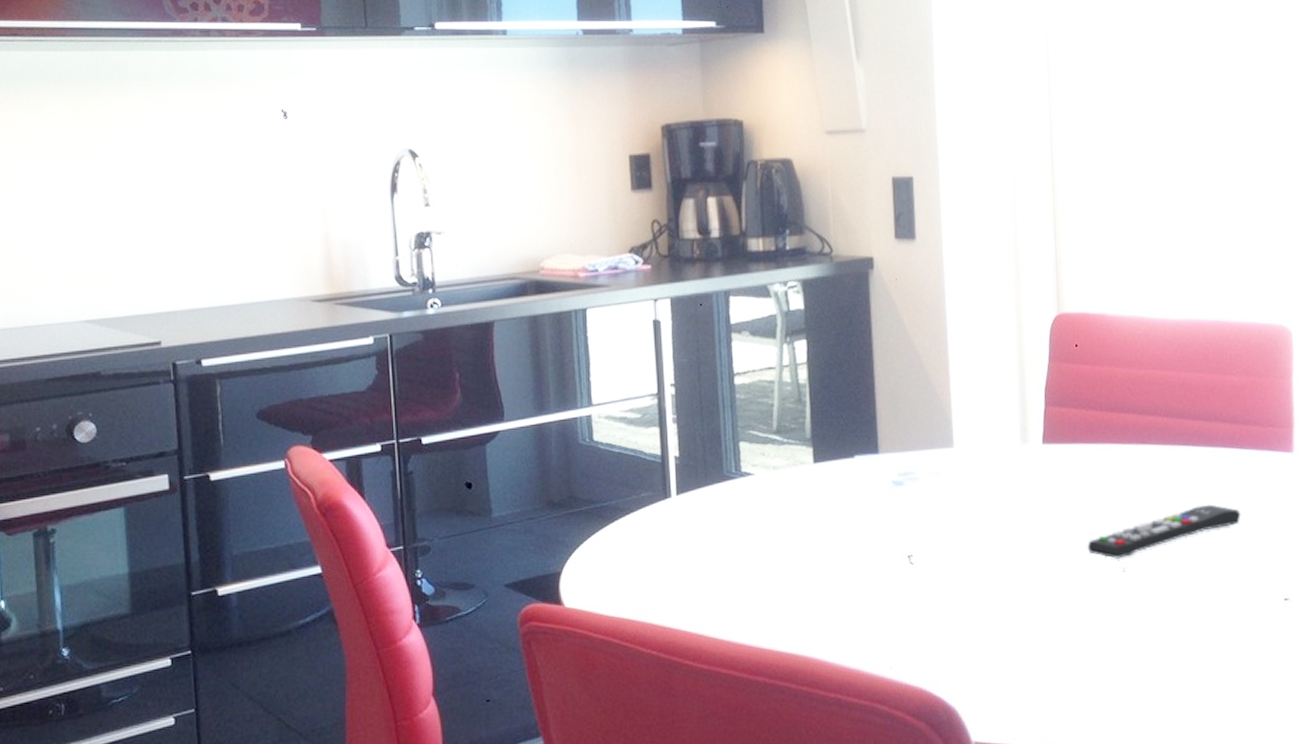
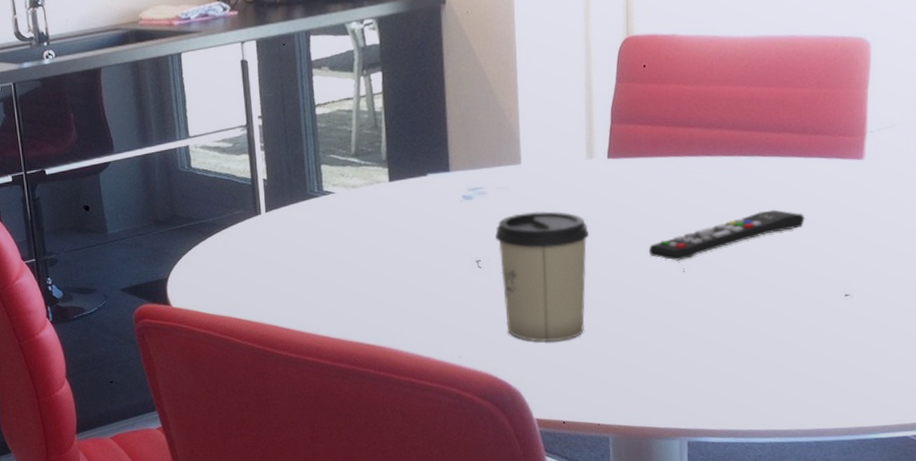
cup: none [928,500,1026,651] -> present [495,211,589,342]

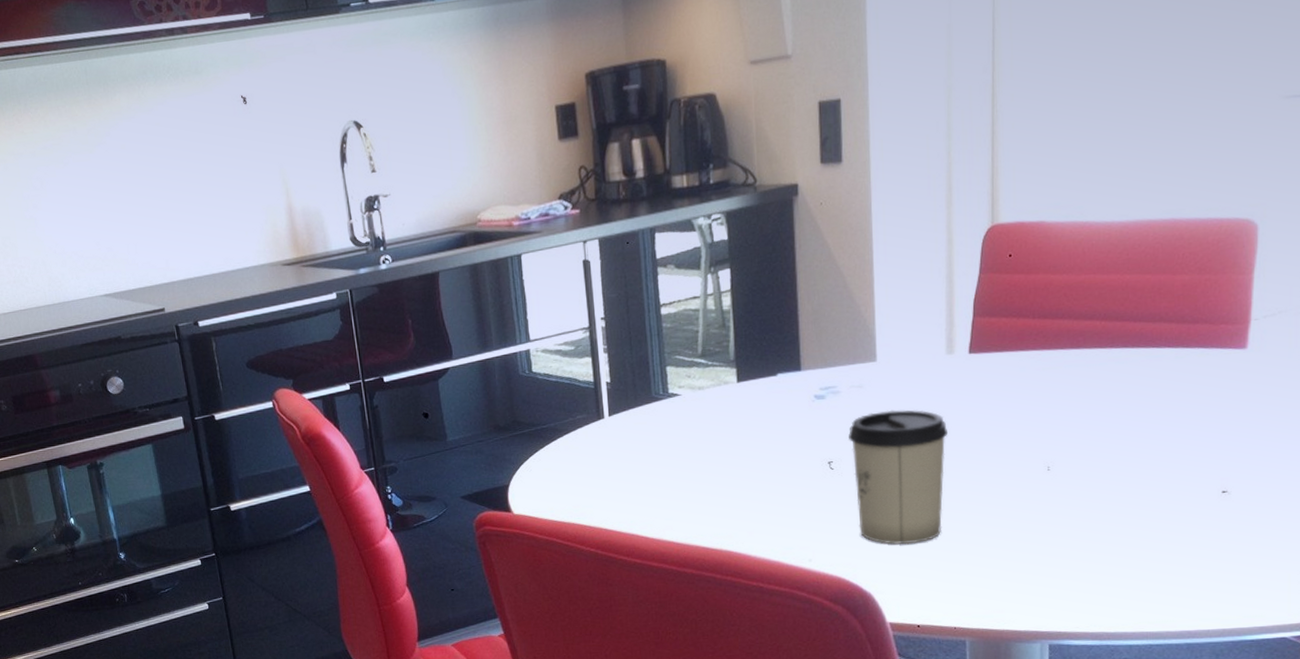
remote control: present [648,209,805,261] -> none [1011,403,1181,459]

